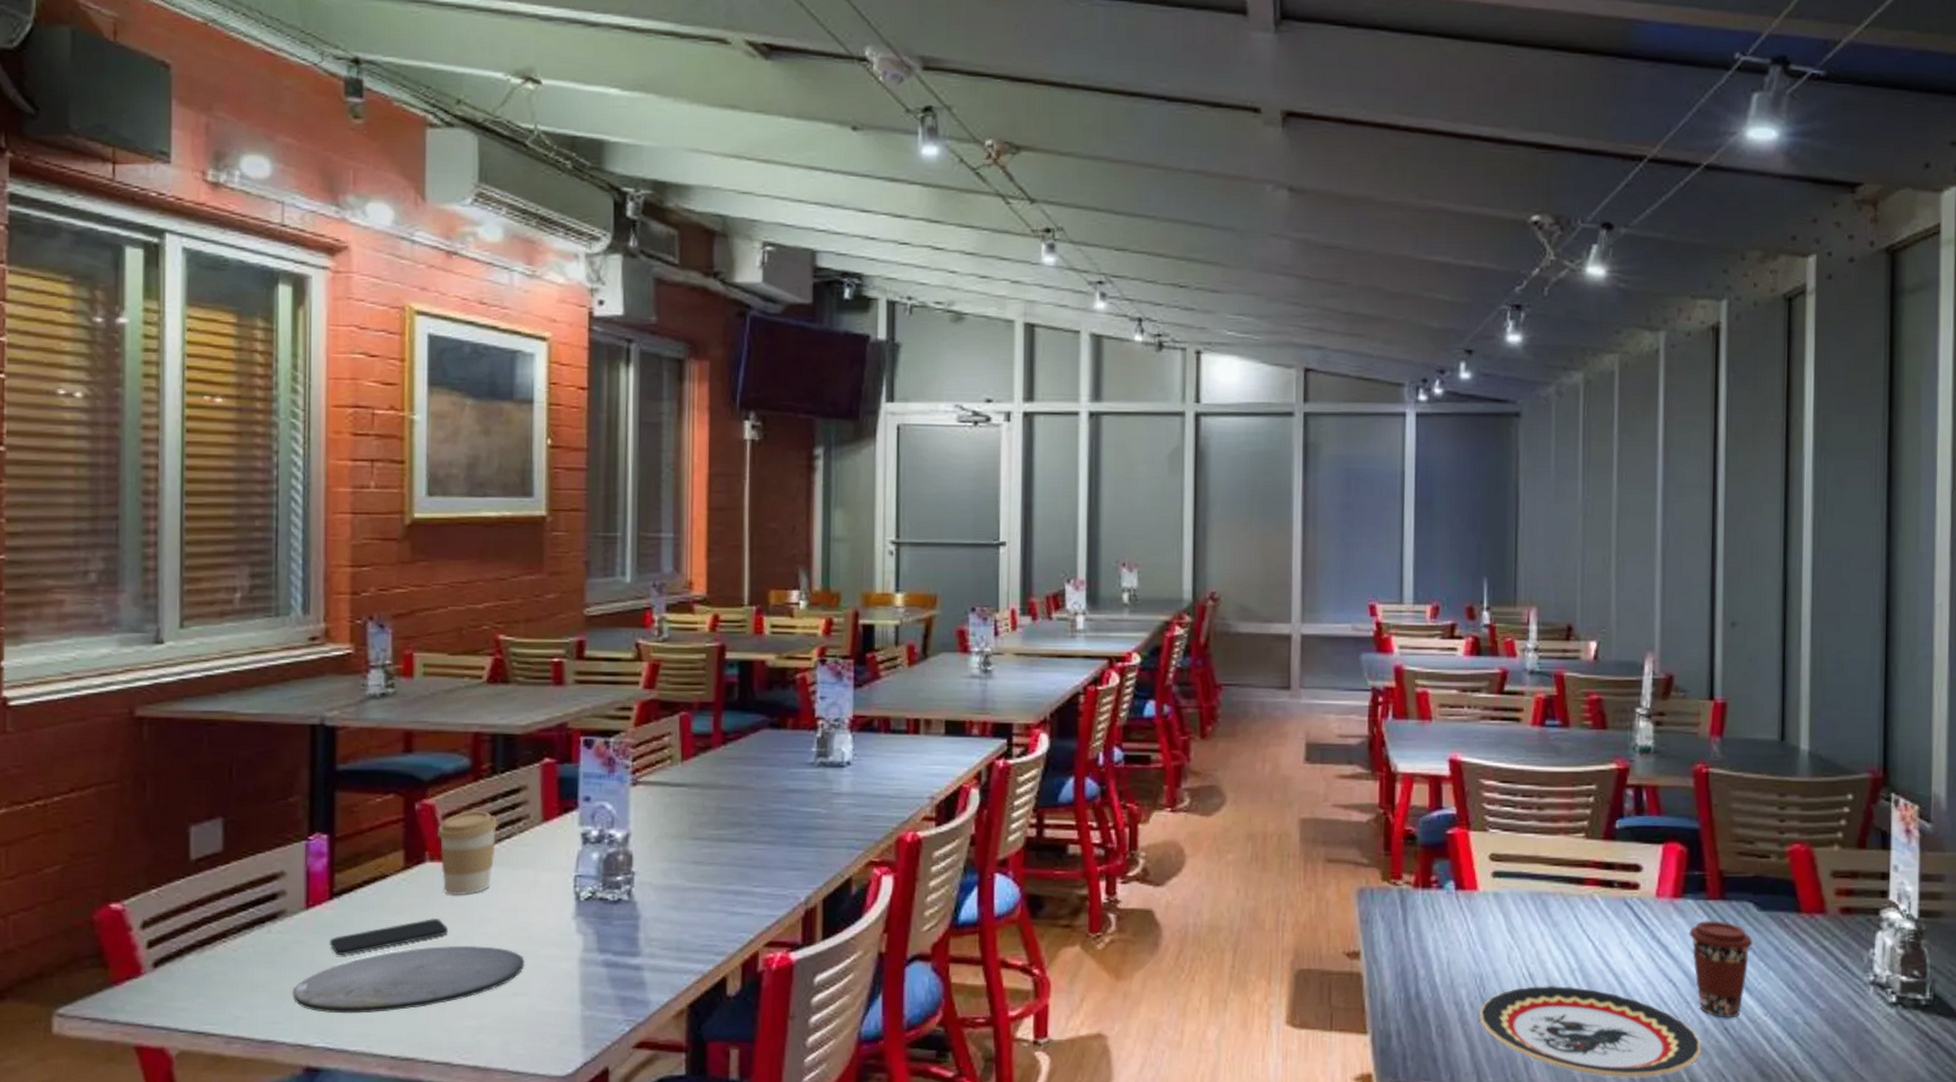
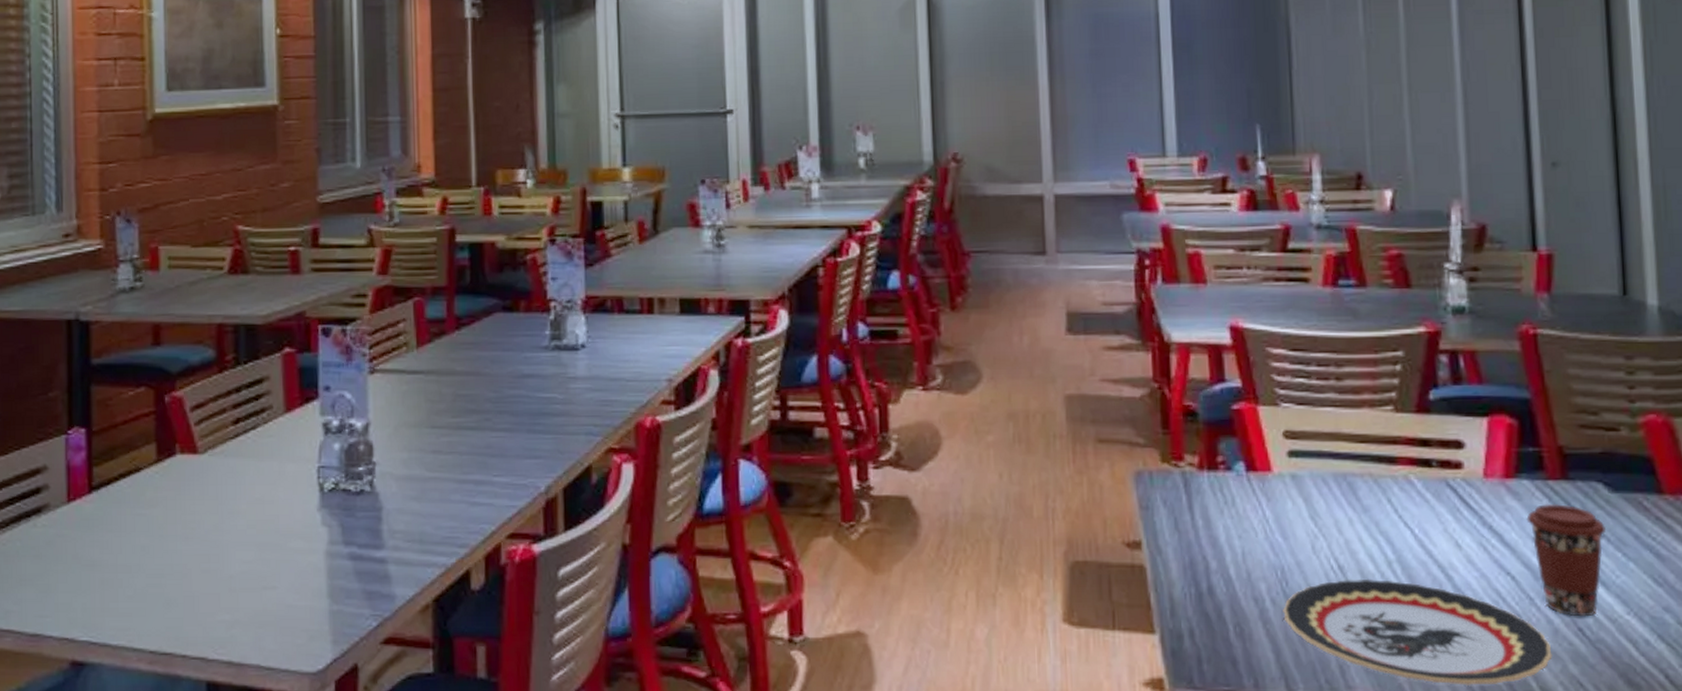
plate: present [292,945,525,1014] -> none [57,538,273,608]
smartphone: present [329,917,449,955] -> none [90,510,200,548]
coffee cup: present [438,811,498,896] -> none [187,402,243,488]

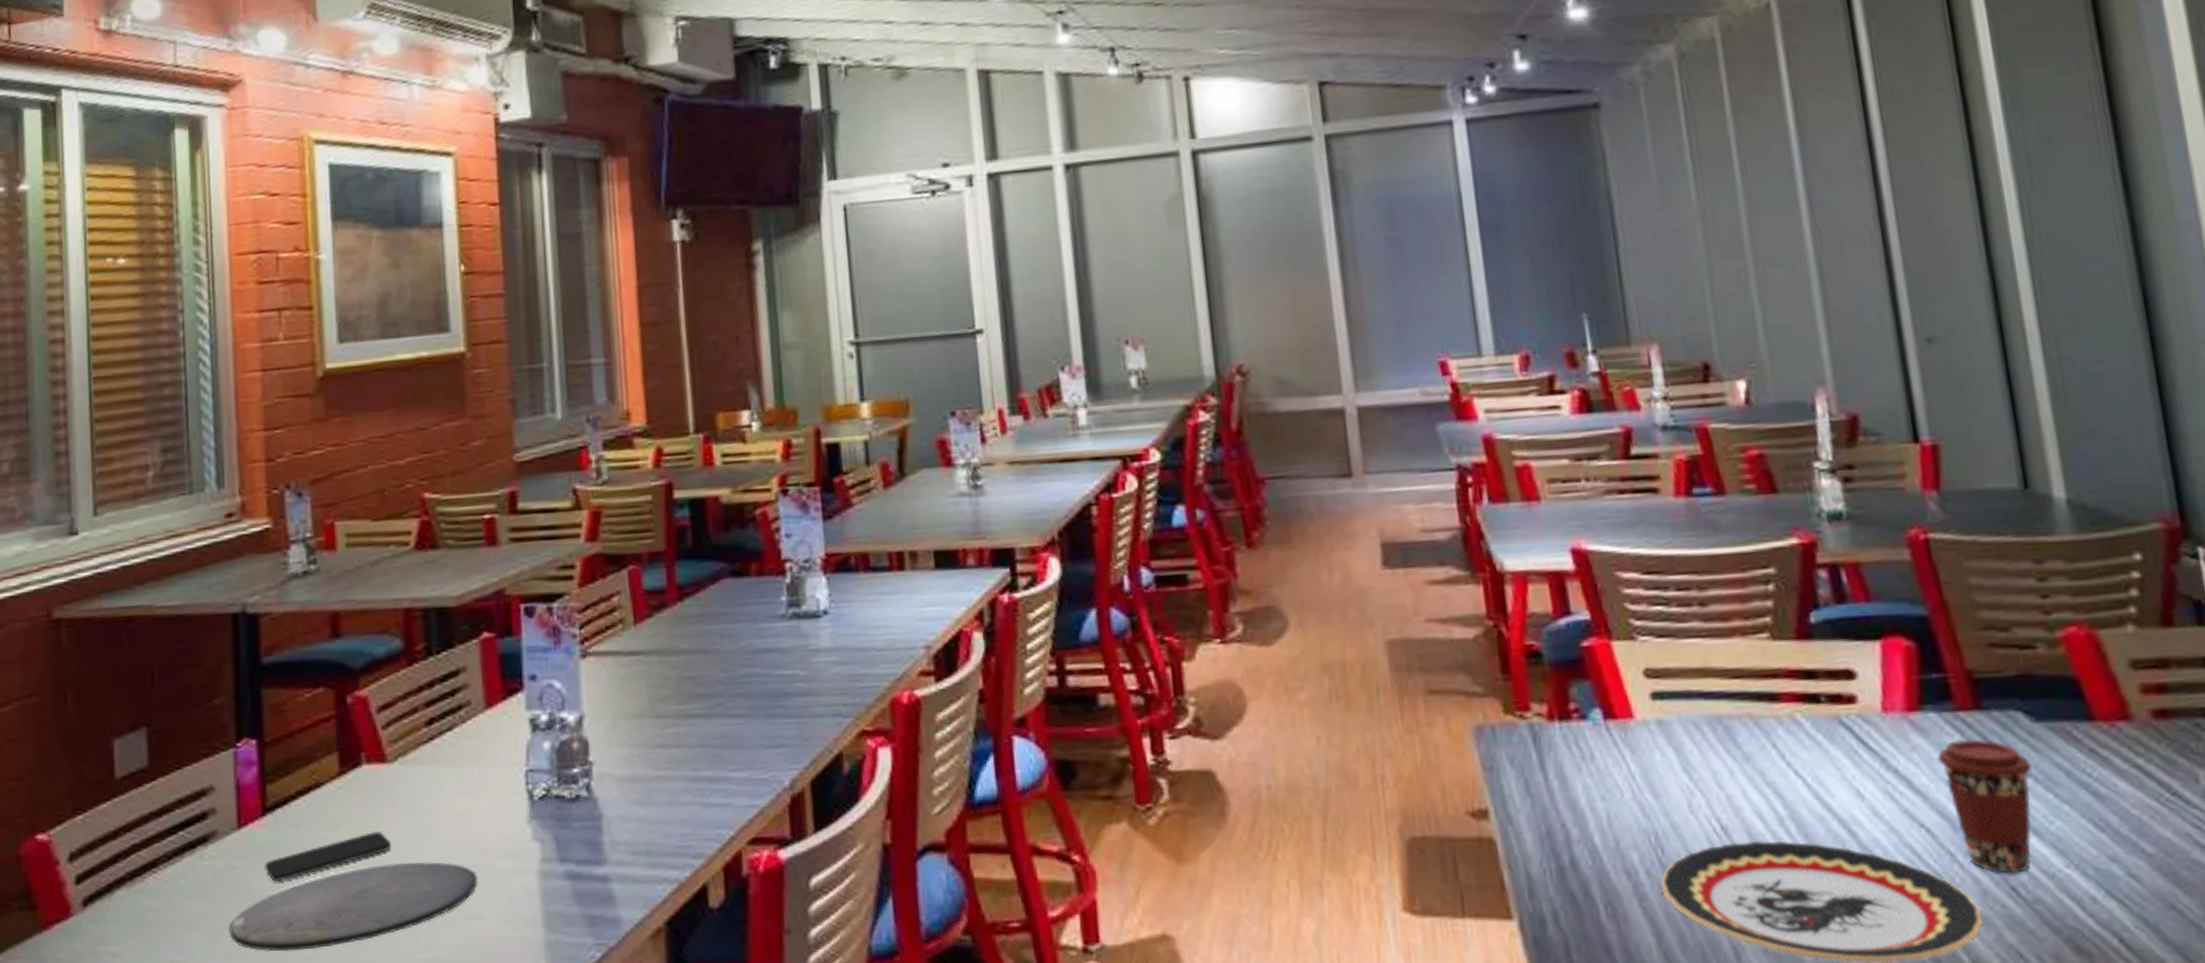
plate: none [57,538,273,608] -> present [229,862,478,952]
smartphone: none [90,510,200,548] -> present [265,830,392,881]

